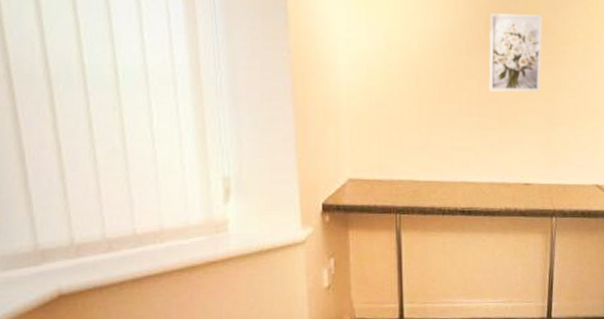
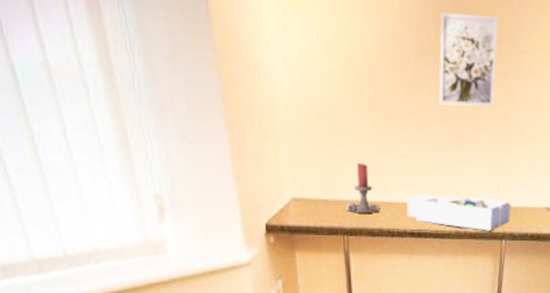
candle holder: none [399,146,434,193] -> present [345,163,382,213]
desk organizer: none [458,174,561,209] -> present [406,194,511,231]

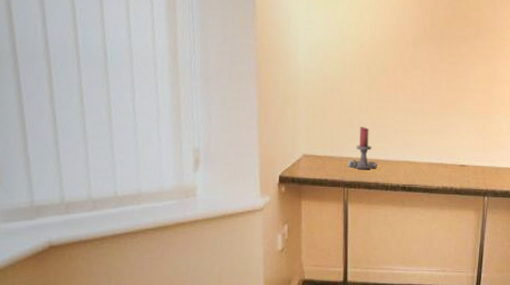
desk organizer: present [406,194,511,231] -> none [400,154,493,188]
wall art: present [439,13,498,107] -> none [432,10,483,83]

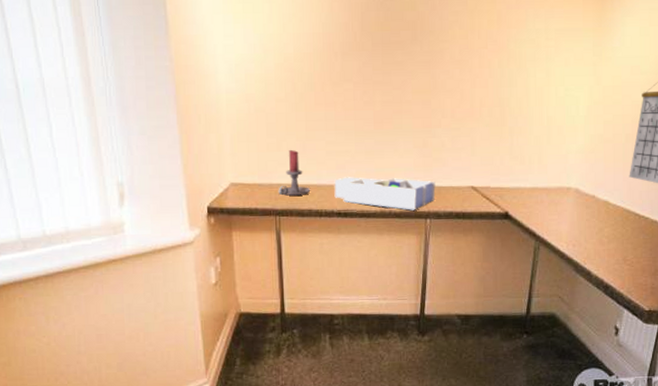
desk organizer: none [400,154,493,188] -> present [334,177,436,210]

